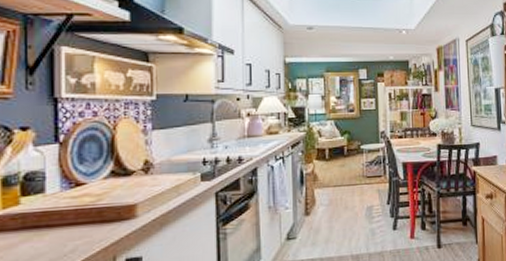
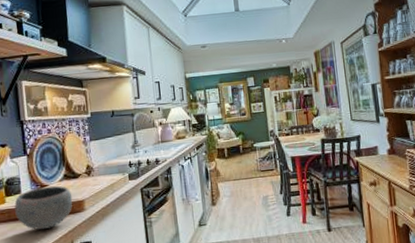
bowl: none [33,184,121,242] -> present [14,185,73,230]

